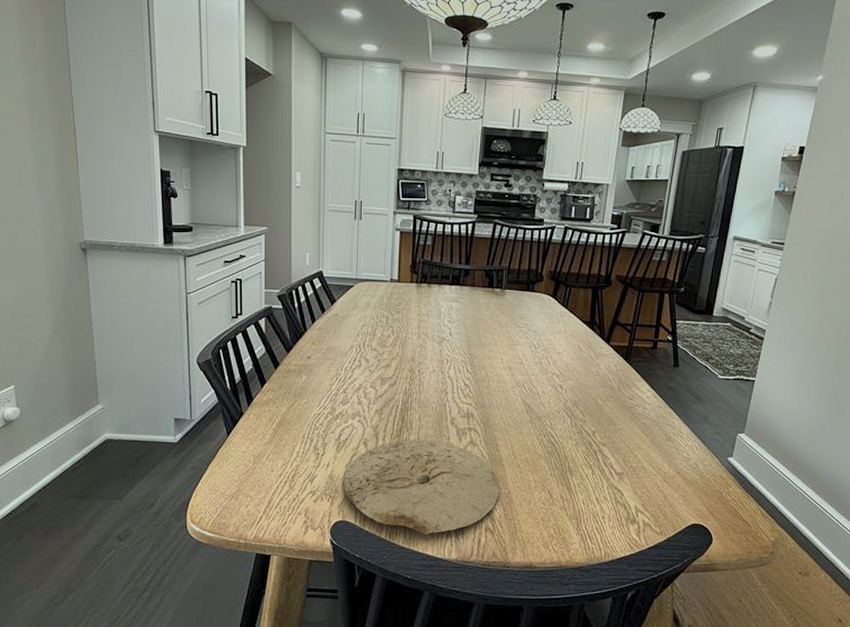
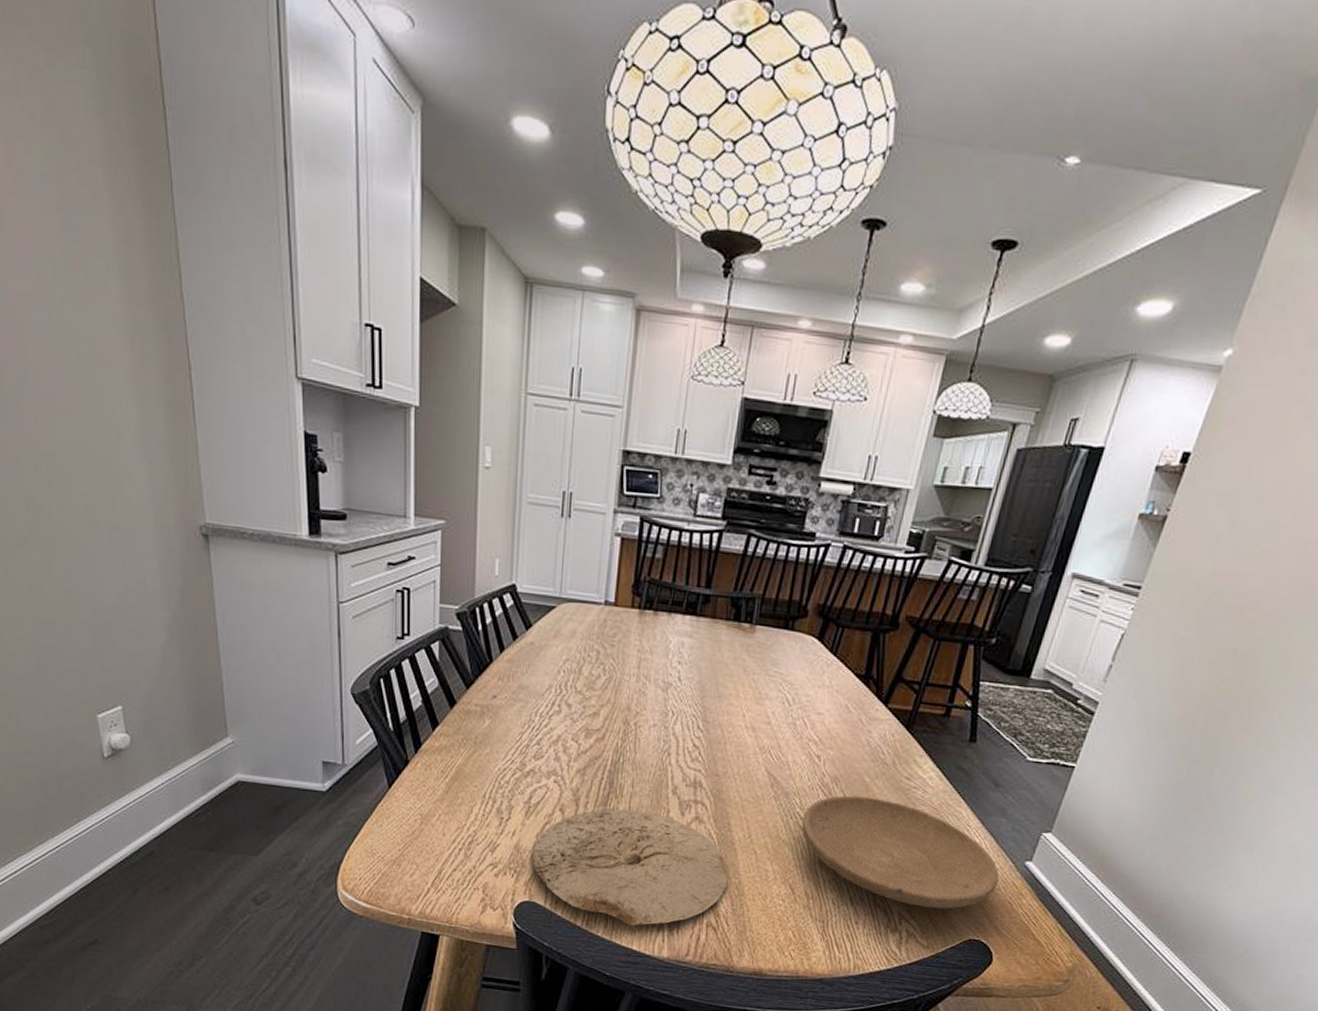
plate: none [553,415,709,501] -> present [801,795,999,909]

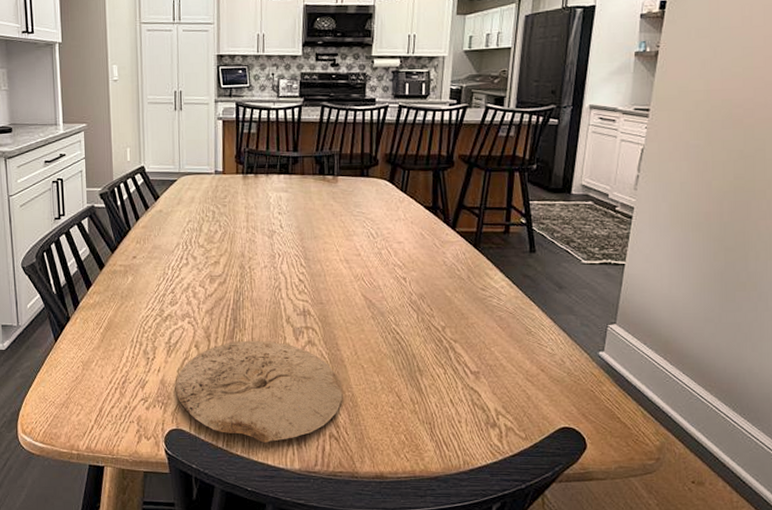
plate: present [801,795,999,909] -> none [398,309,578,402]

